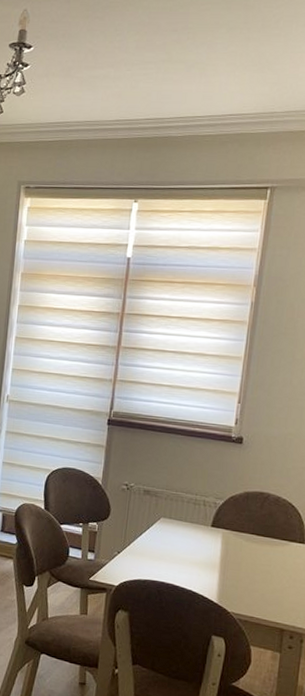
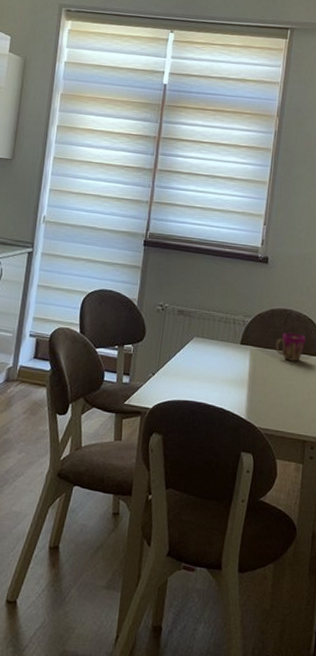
cup: none [250,516,285,547] -> present [275,332,306,361]

